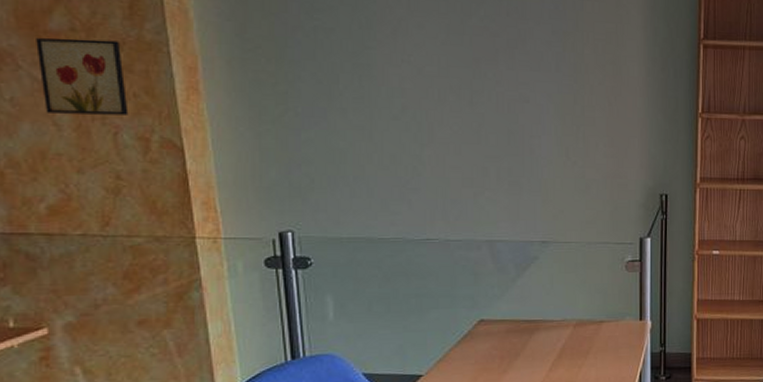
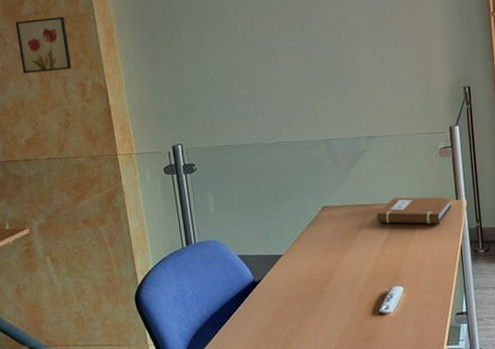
notebook: none [544,313,636,347] -> present [376,197,453,224]

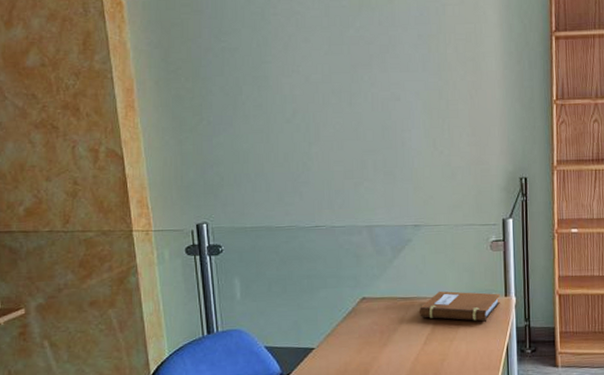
wall art: present [15,16,72,74] -> none [17,71,83,133]

